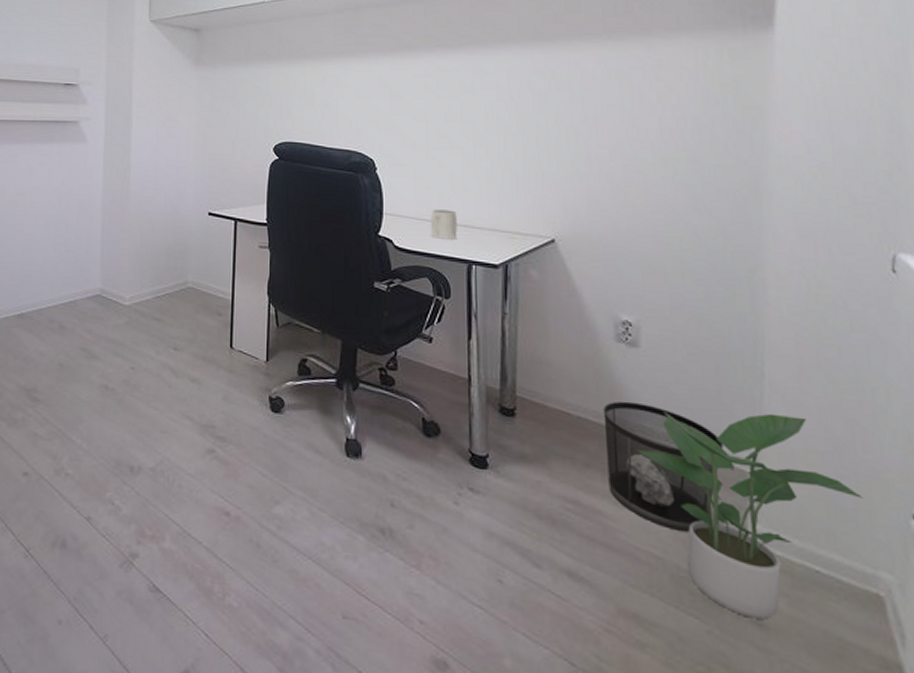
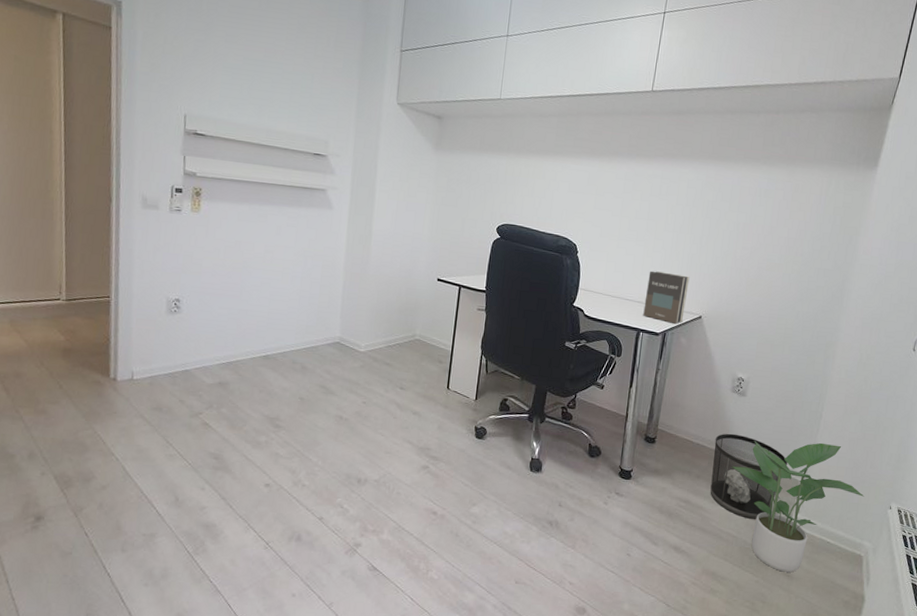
mug: present [430,209,457,240] -> none [613,288,634,312]
books: none [472,185,530,252] -> present [643,270,690,324]

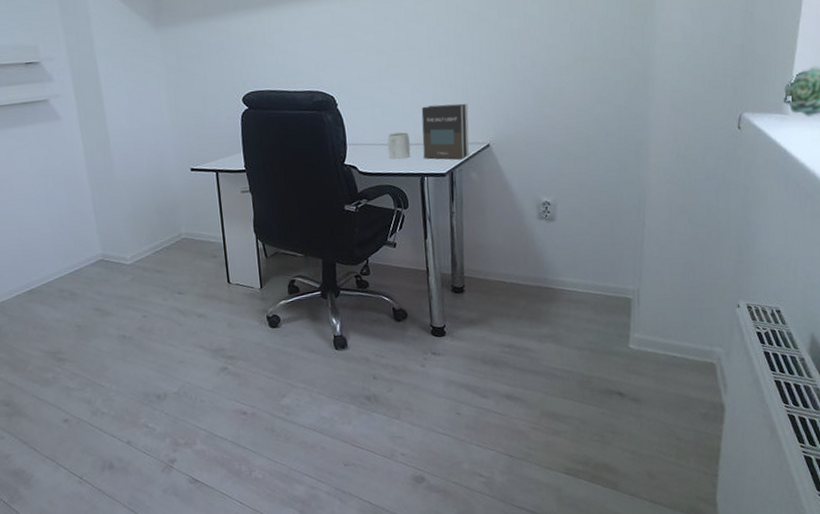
mug: none [613,288,634,312] -> present [387,132,411,159]
waste bin: present [710,433,788,519] -> none [529,263,615,350]
potted plant: present [732,441,864,573] -> none [554,251,707,398]

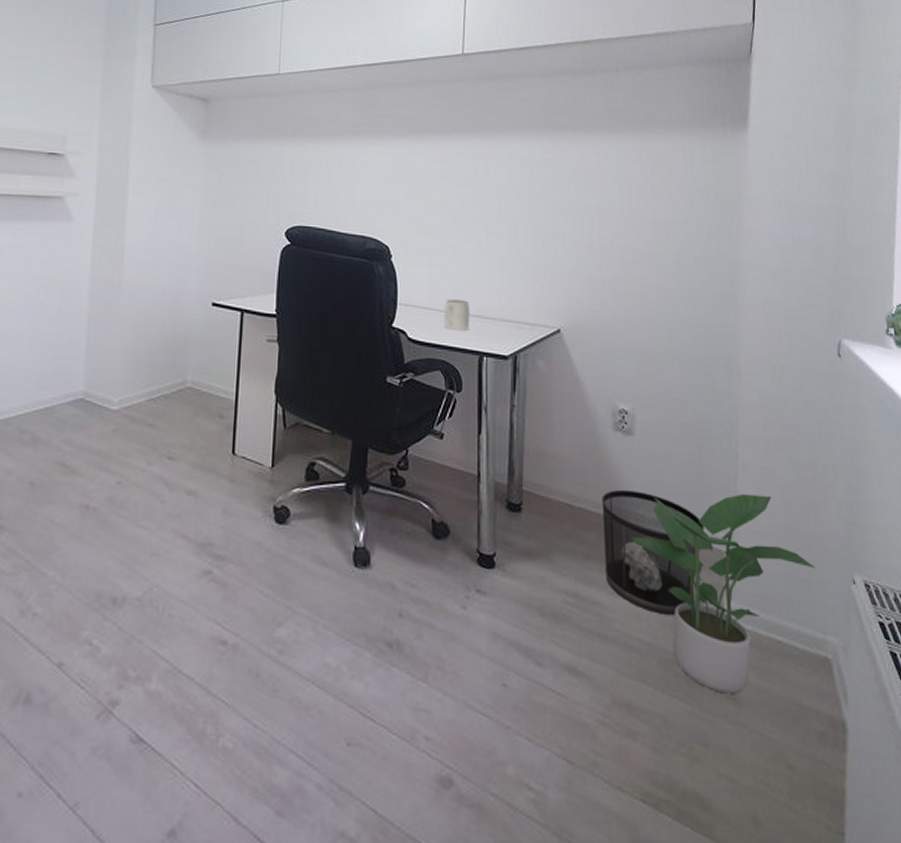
books: present [421,103,469,160] -> none [484,274,538,342]
waste bin: none [529,263,615,350] -> present [601,489,705,614]
potted plant: none [554,251,707,398] -> present [631,493,816,694]

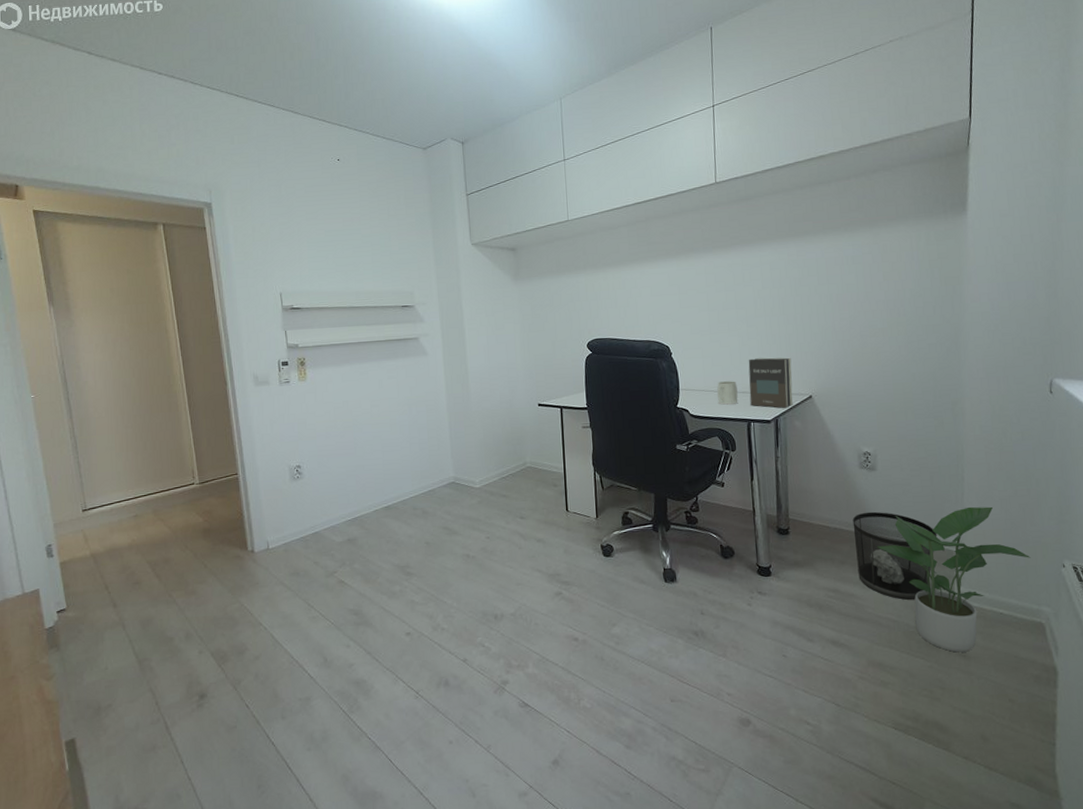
books: none [484,274,538,342] -> present [748,357,793,408]

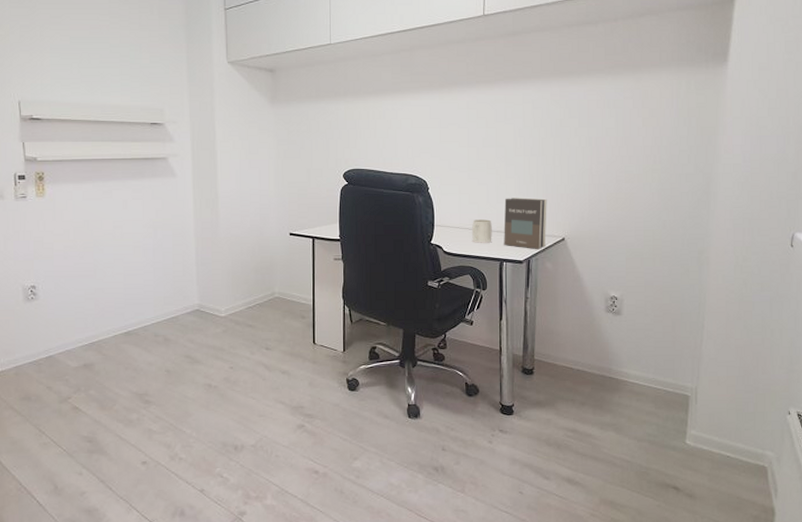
waste bin: present [852,511,937,600] -> none [595,355,675,441]
potted plant: present [877,506,1031,653] -> none [617,353,760,493]

